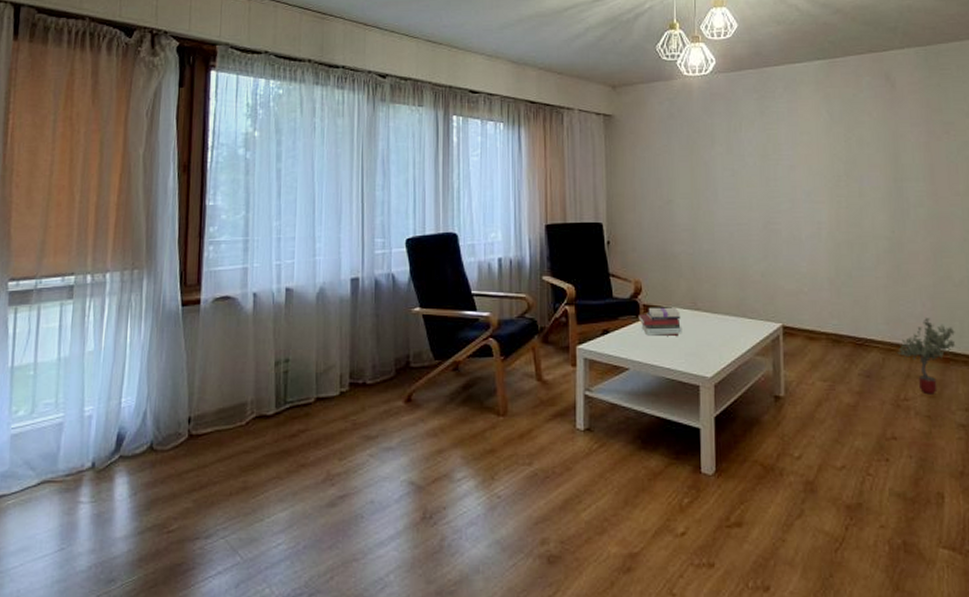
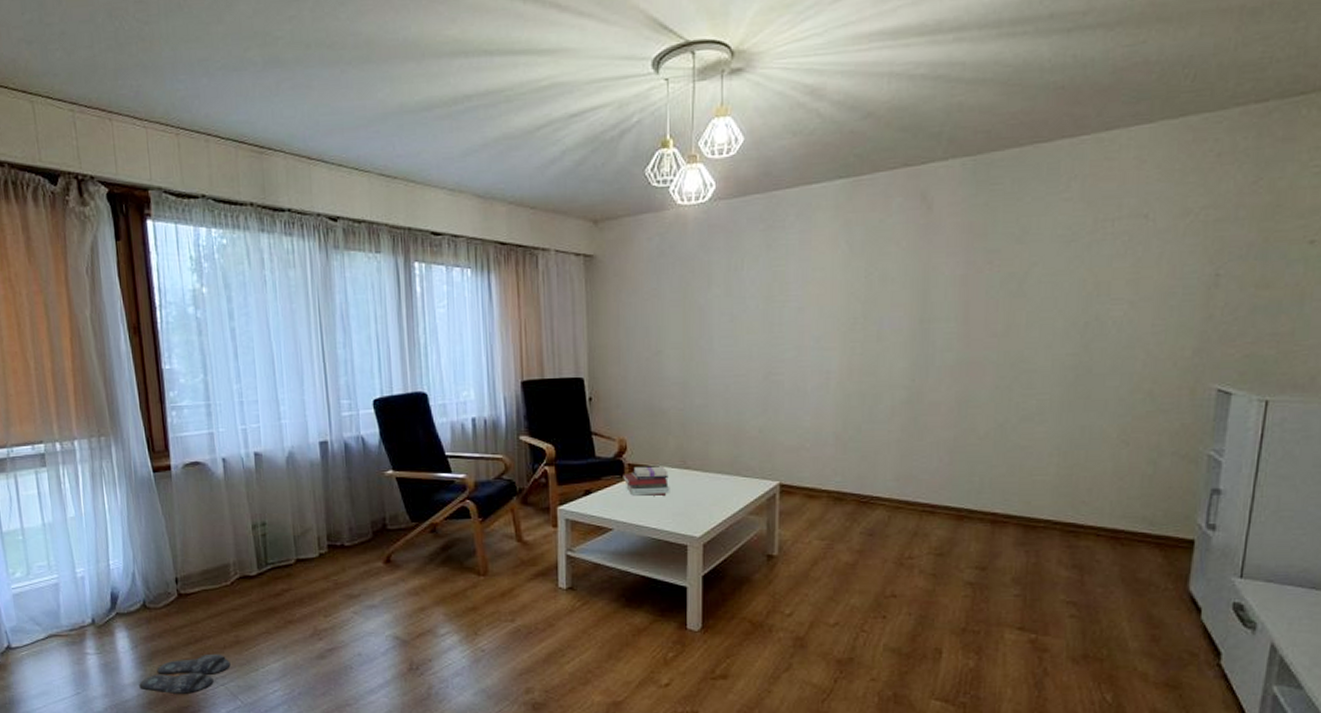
slippers: none [131,501,235,548] -> present [139,653,231,694]
potted tree: present [897,317,956,395] -> none [905,472,973,553]

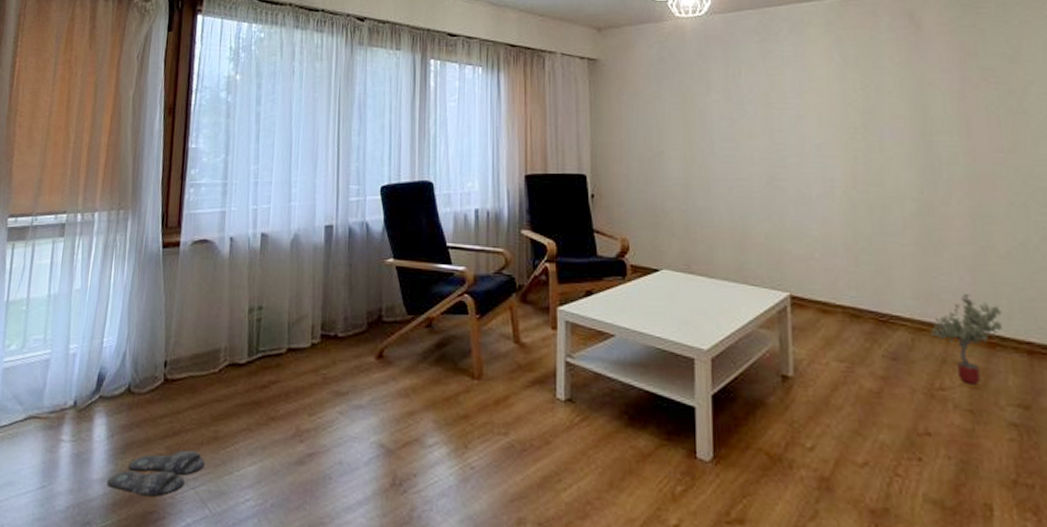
books: present [623,466,670,496] -> none [625,268,675,301]
potted tree: none [905,472,973,553] -> present [929,292,1004,385]

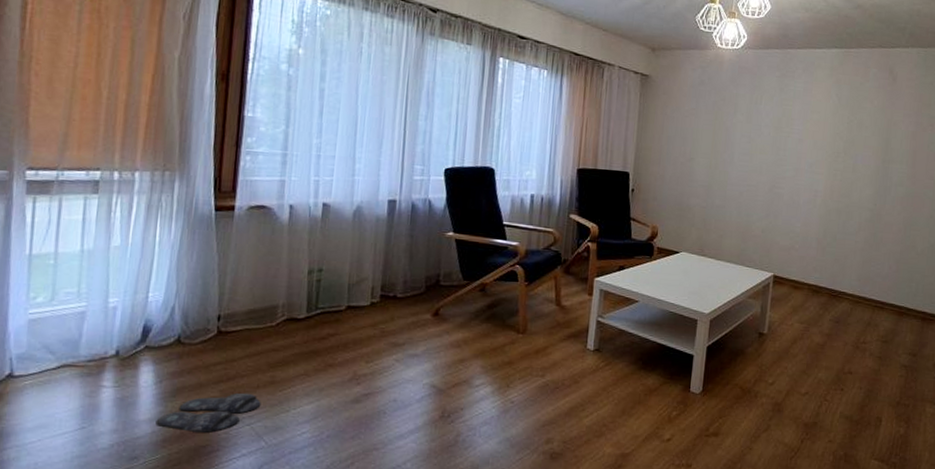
potted tree: present [929,292,1004,385] -> none [863,277,911,340]

